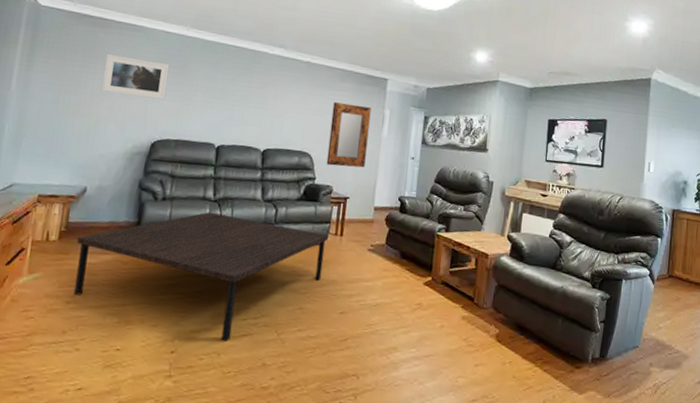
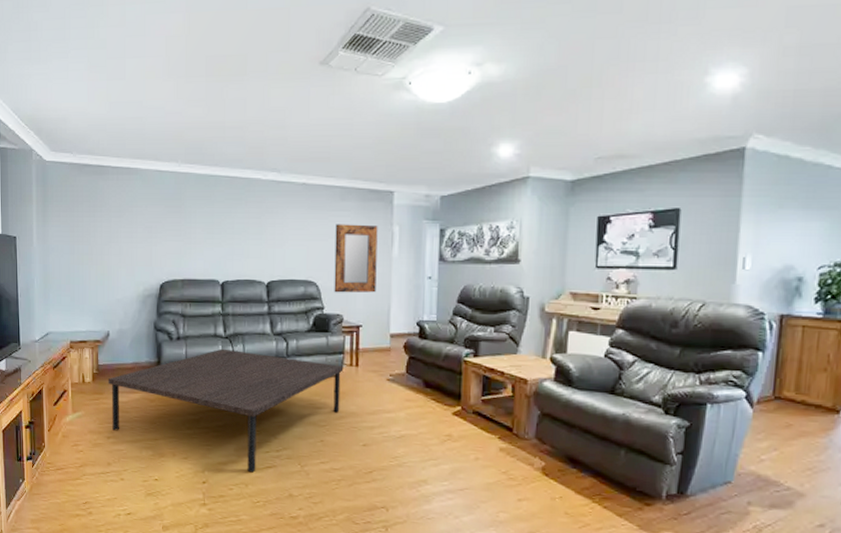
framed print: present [102,54,170,100] -> none [109,201,167,240]

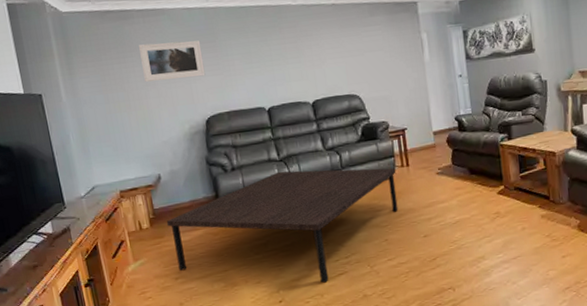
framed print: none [109,201,167,240] -> present [139,40,206,82]
home mirror: present [334,224,378,293] -> none [368,35,415,102]

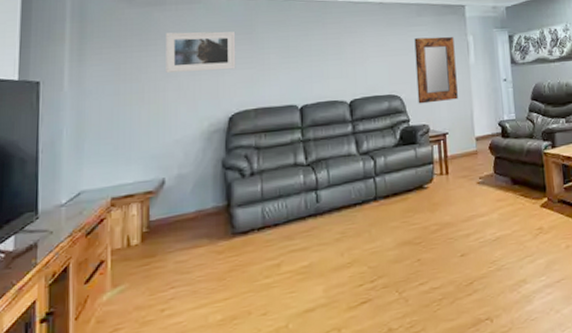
coffee table: present [166,168,398,283] -> none [162,176,434,314]
home mirror: none [368,35,415,102] -> present [414,36,458,104]

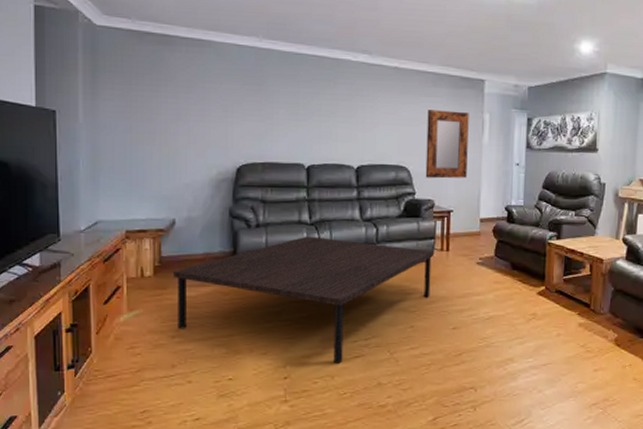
coffee table: none [162,176,434,314] -> present [172,236,434,364]
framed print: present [166,31,236,73] -> none [176,75,246,120]

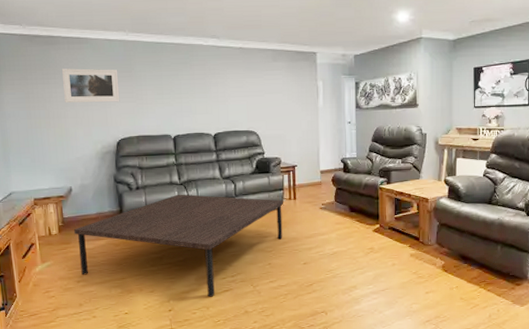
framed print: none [176,75,246,120] -> present [62,68,120,103]
home mirror: present [425,110,469,179] -> none [270,81,307,140]

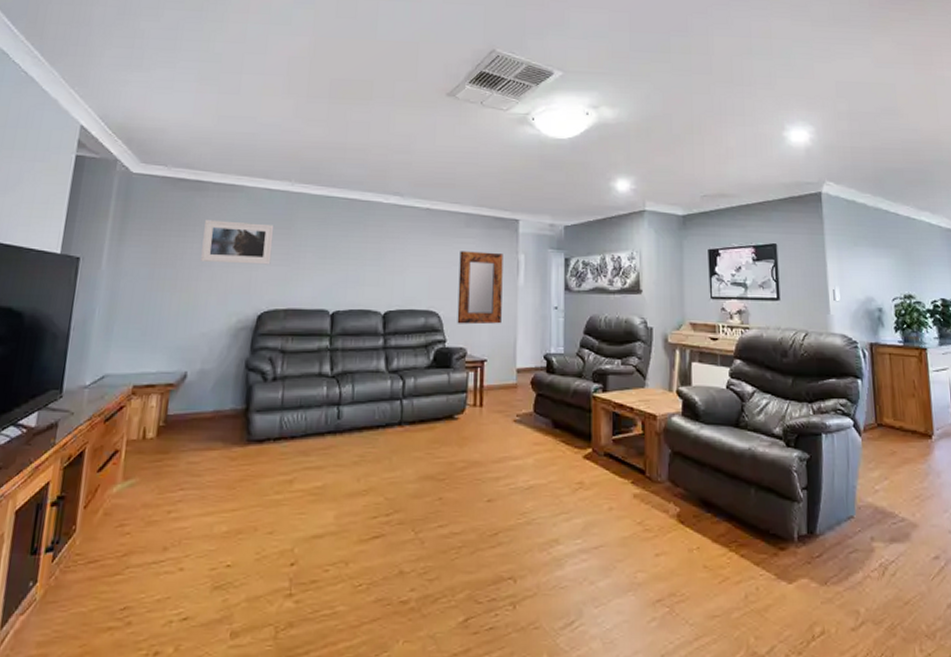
coffee table: present [73,194,284,297] -> none [175,390,466,546]
home mirror: none [270,81,307,140] -> present [457,251,503,325]

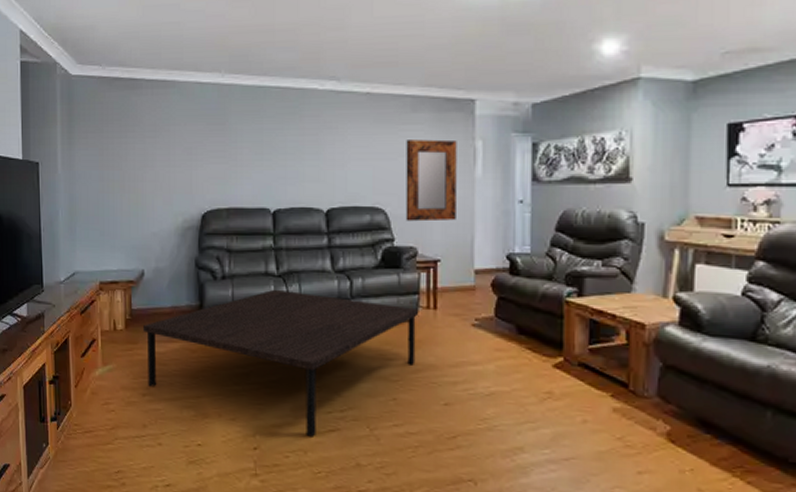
coffee table: none [175,390,466,546] -> present [142,289,419,437]
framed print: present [201,220,275,265] -> none [143,119,209,163]

